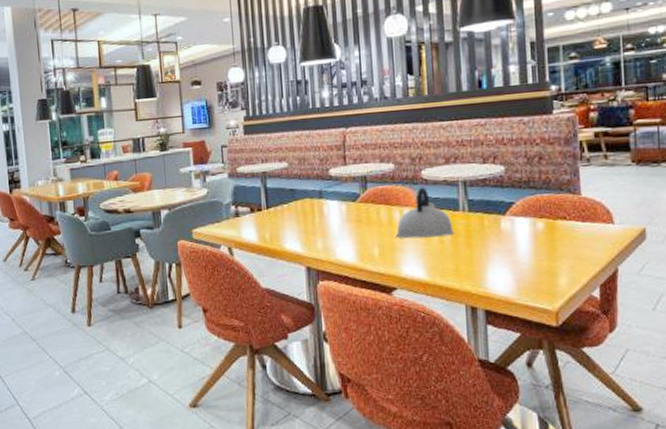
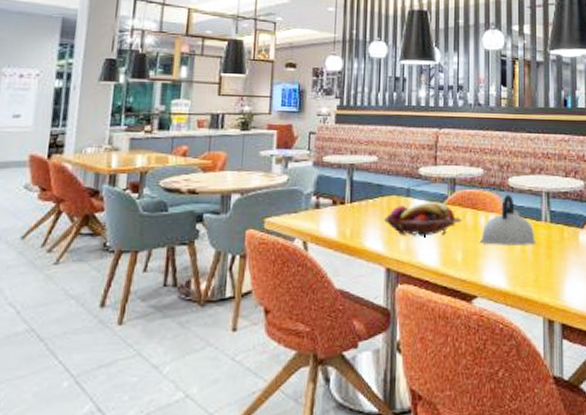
fruit basket: none [300,201,377,236] -> present [384,202,463,236]

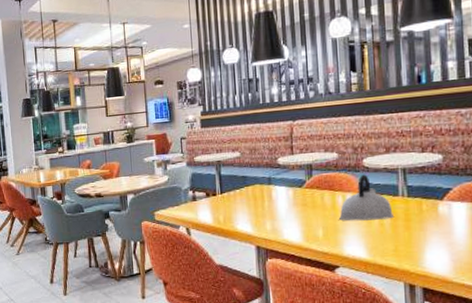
fruit basket: present [384,202,463,236] -> none [251,187,321,219]

